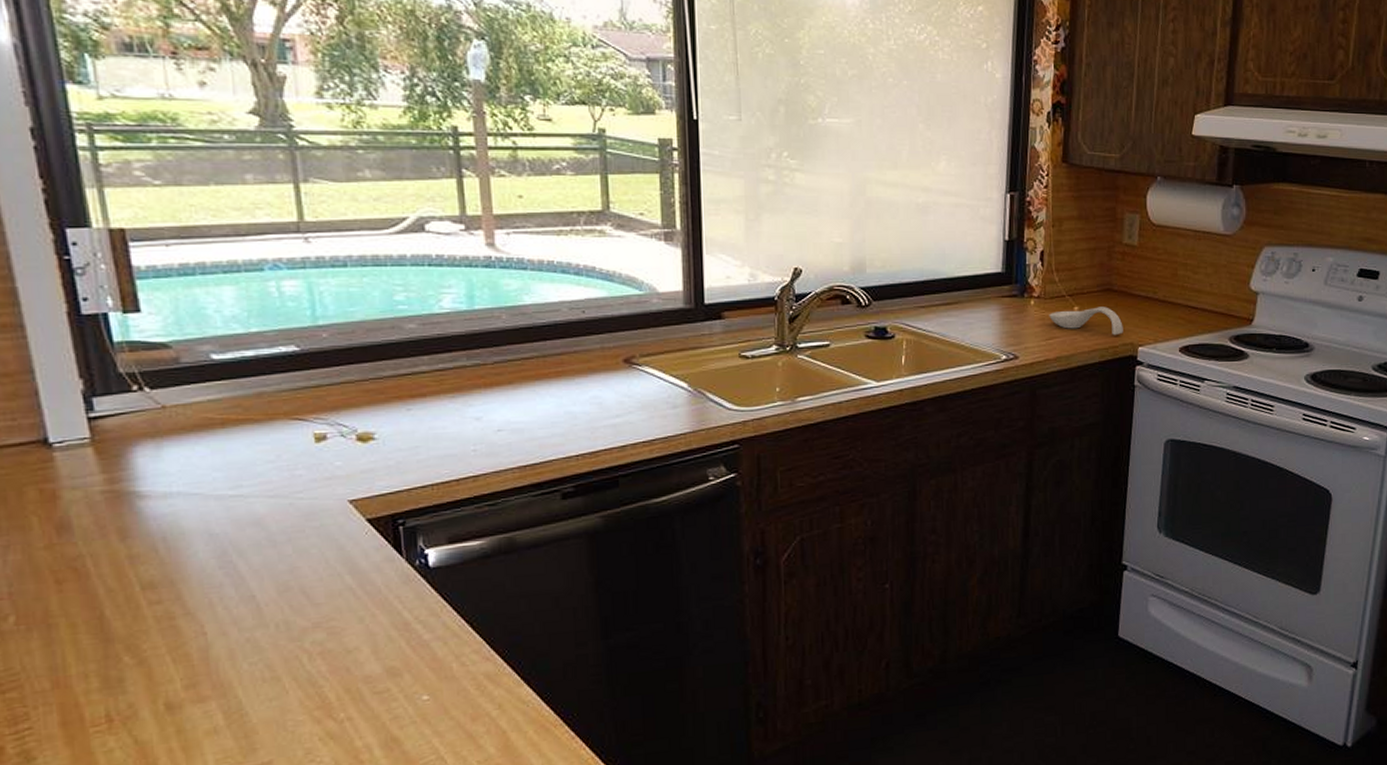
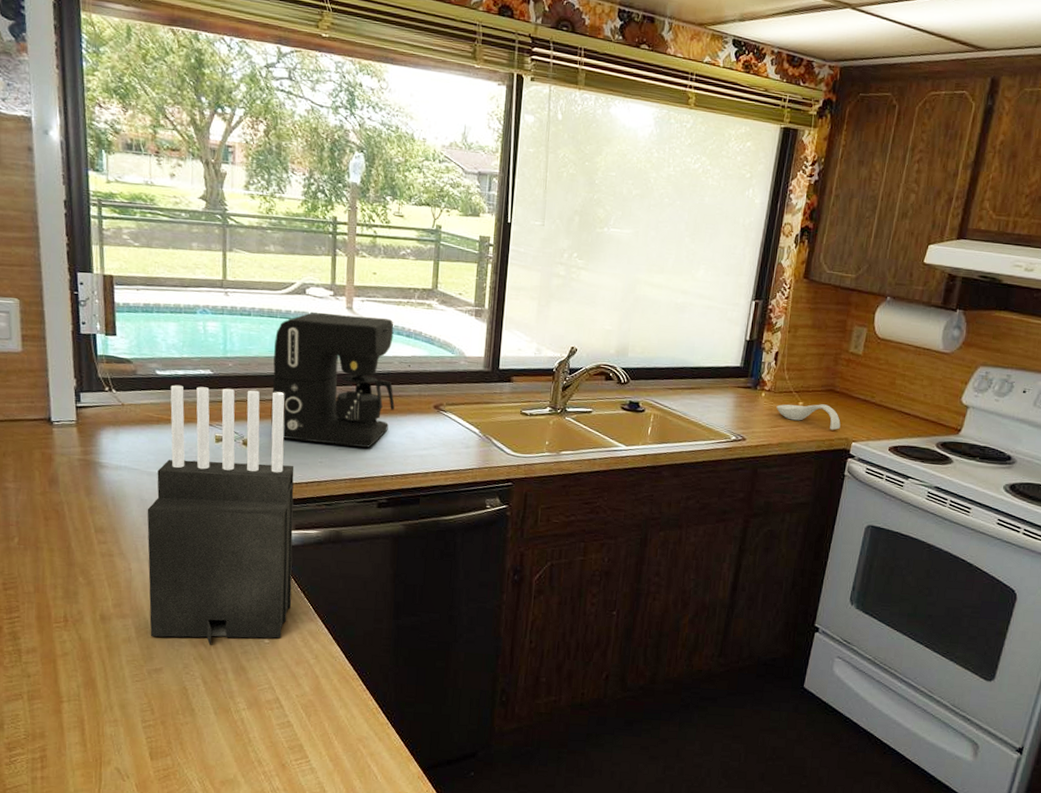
knife block: none [221,364,456,721] -> present [147,384,295,645]
coffee maker: none [387,253,570,426] -> present [270,312,395,448]

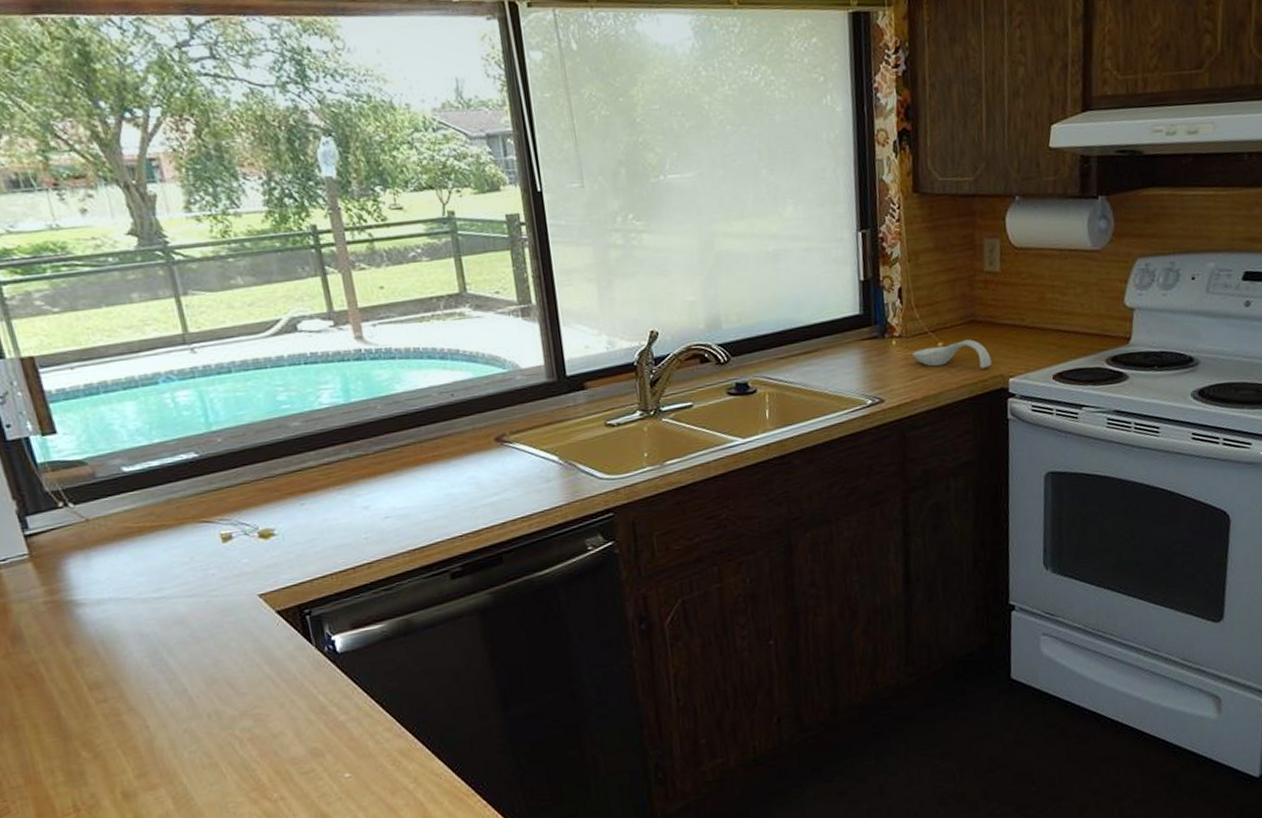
knife block: present [147,384,295,645] -> none [146,461,370,805]
coffee maker: present [270,312,395,448] -> none [269,341,446,519]

